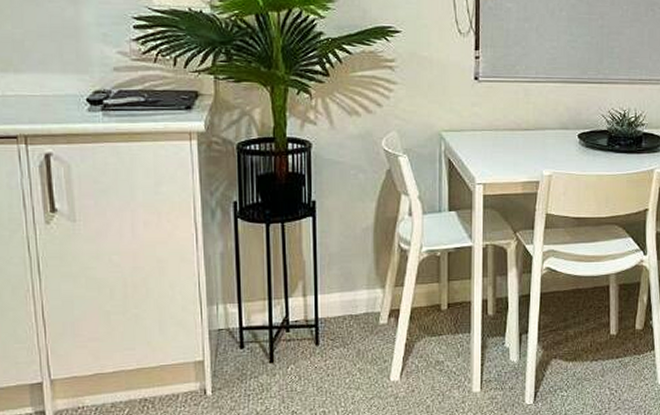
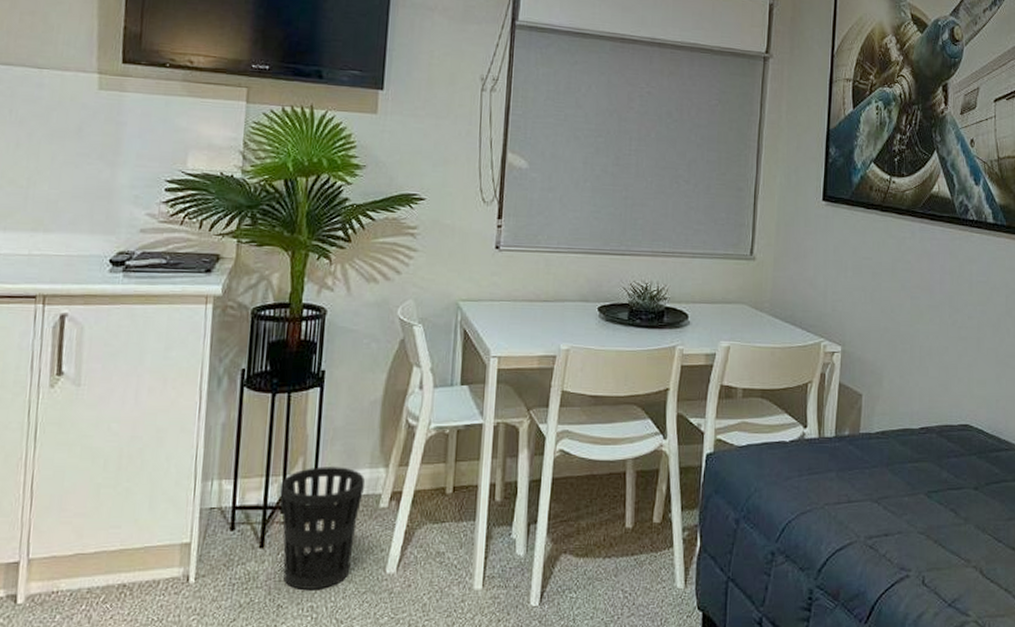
wastebasket: none [284,289,363,397] -> present [280,466,365,589]

